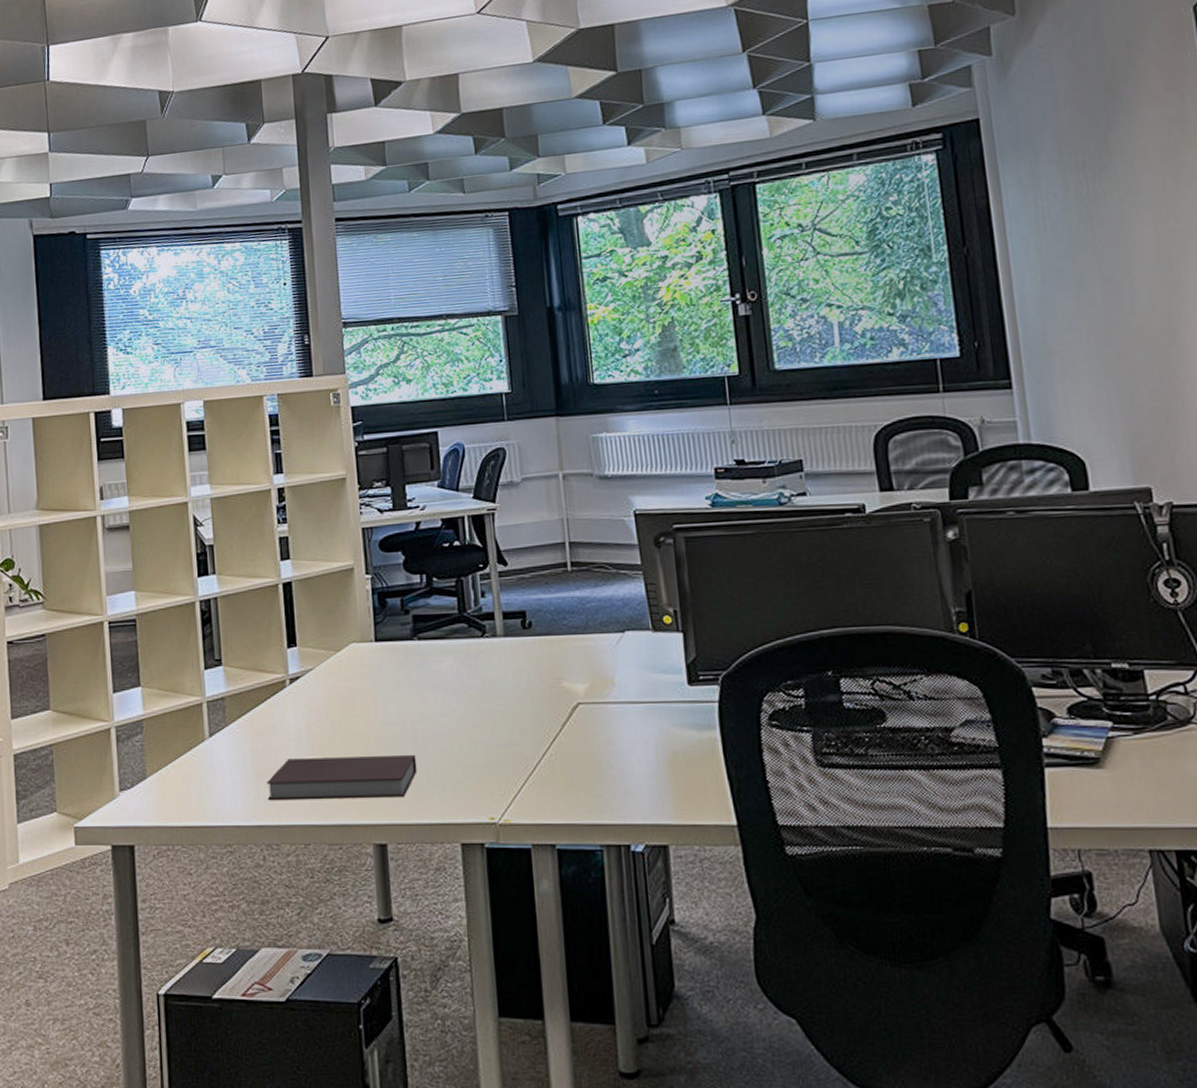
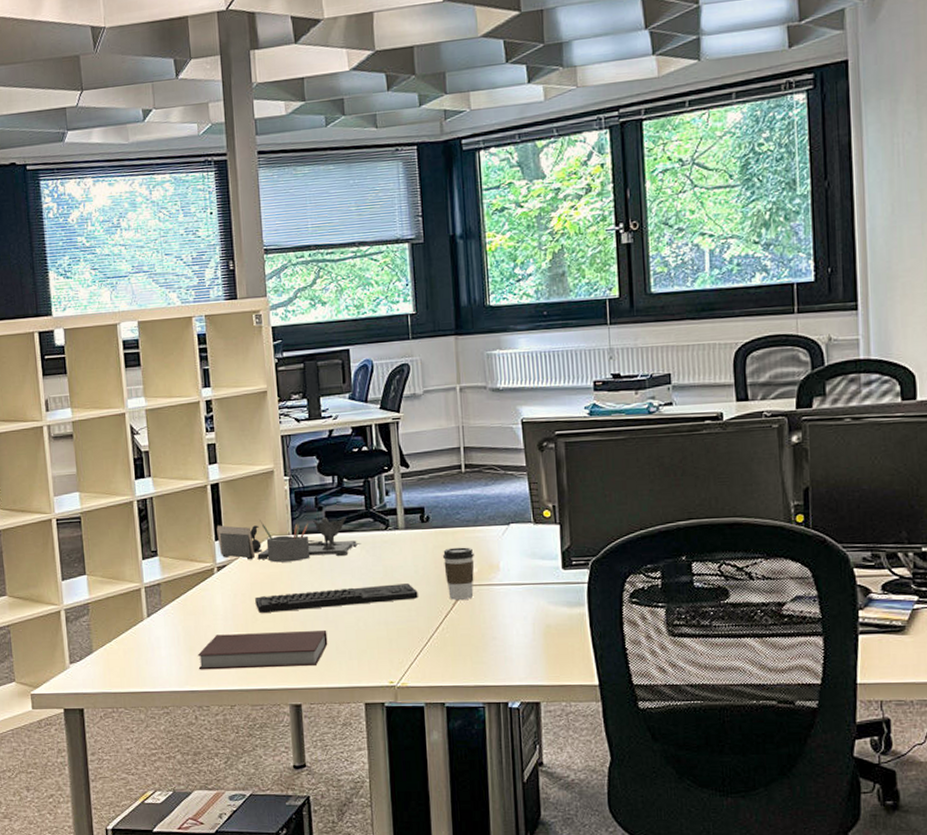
desk organizer: none [289,621,454,674] -> present [216,517,361,563]
keyboard: none [333,700,521,733] -> present [255,583,418,613]
coffee cup: none [547,658,586,720] -> present [442,547,475,600]

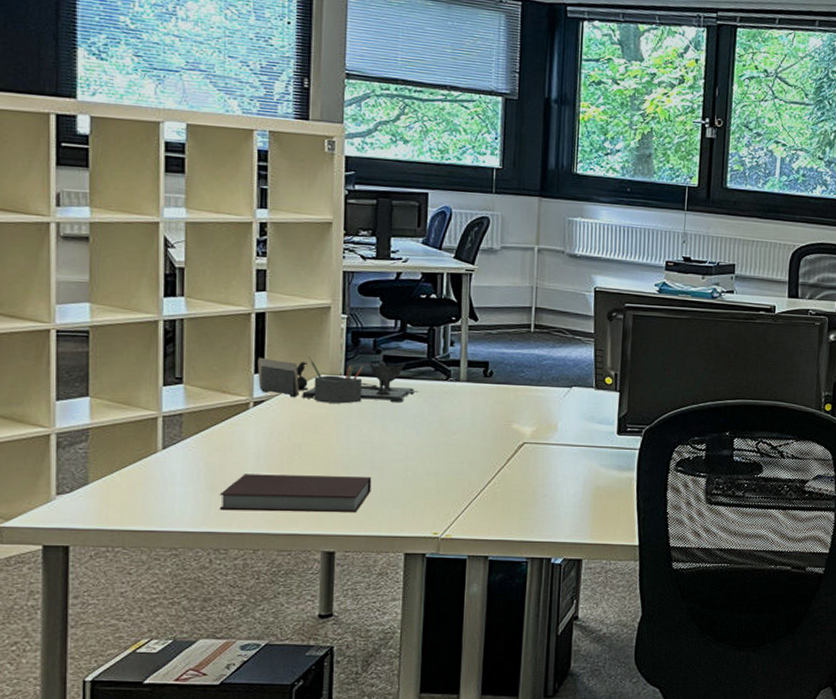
keyboard: present [255,583,418,613] -> none [294,435,473,455]
coffee cup: present [442,547,475,600] -> none [501,404,534,456]

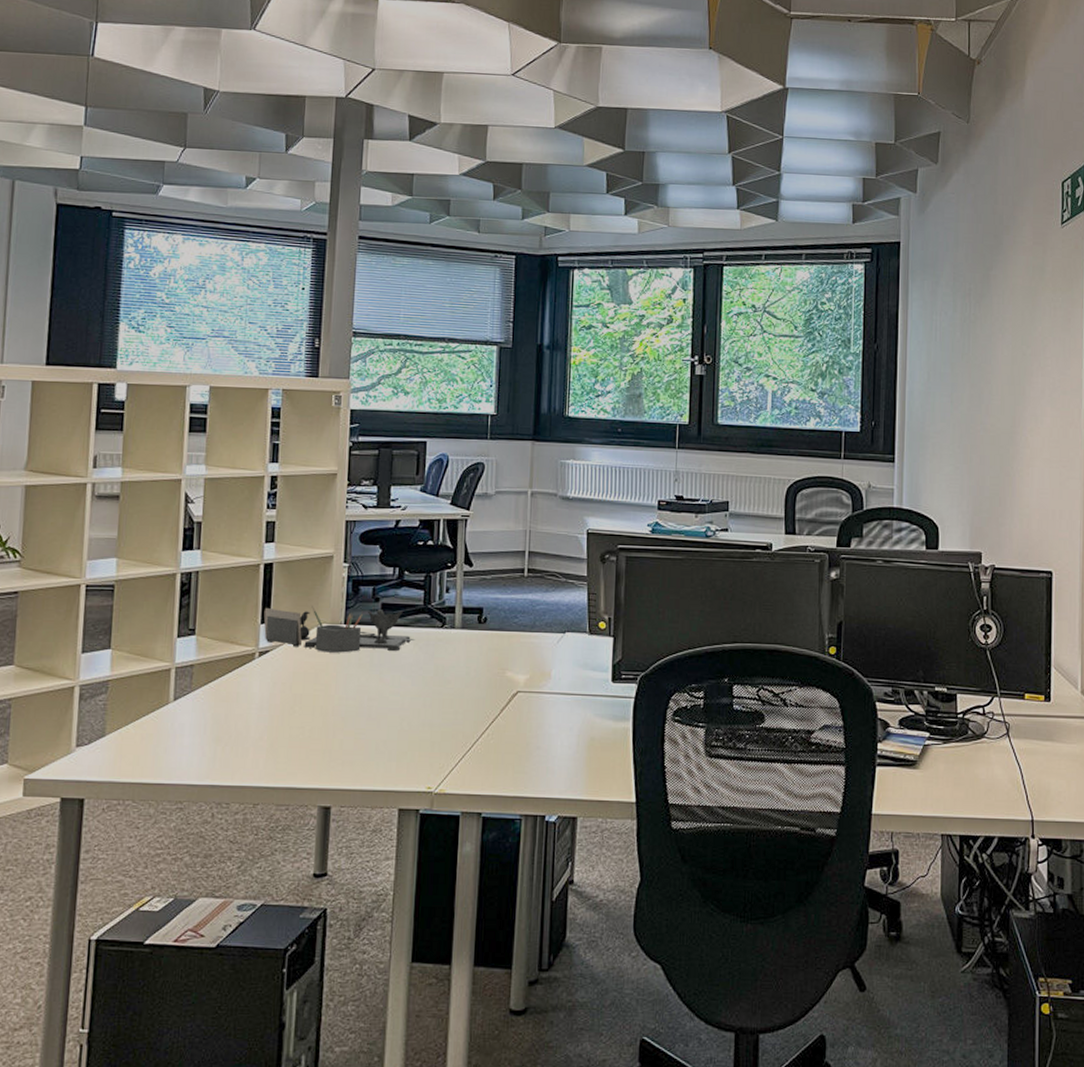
notebook: present [219,474,372,512] -> none [223,725,368,765]

